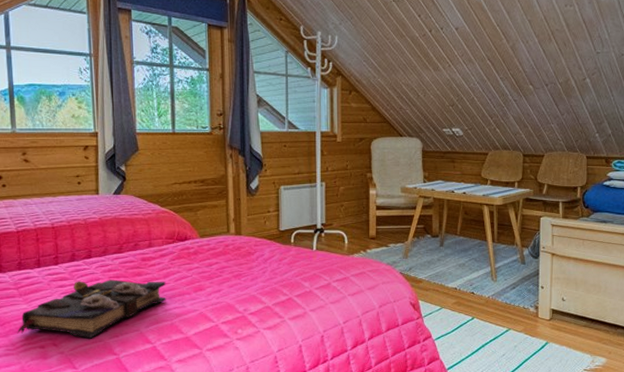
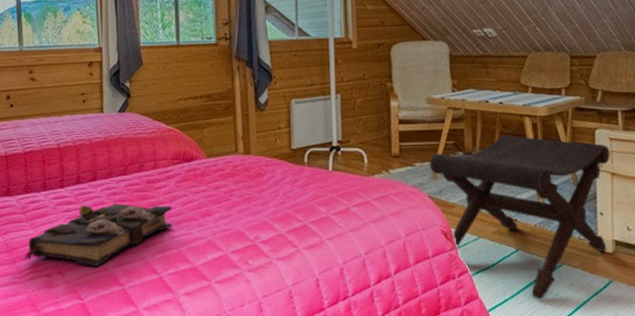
footstool: none [402,221,552,358] -> present [429,135,610,299]

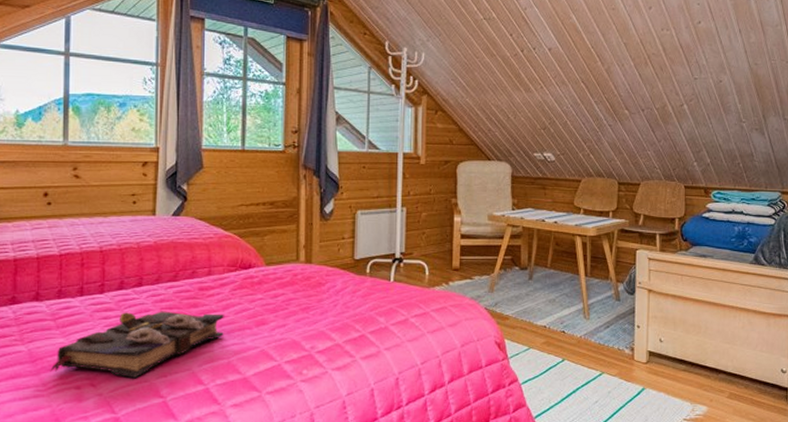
footstool: present [429,135,610,299] -> none [487,252,648,406]

